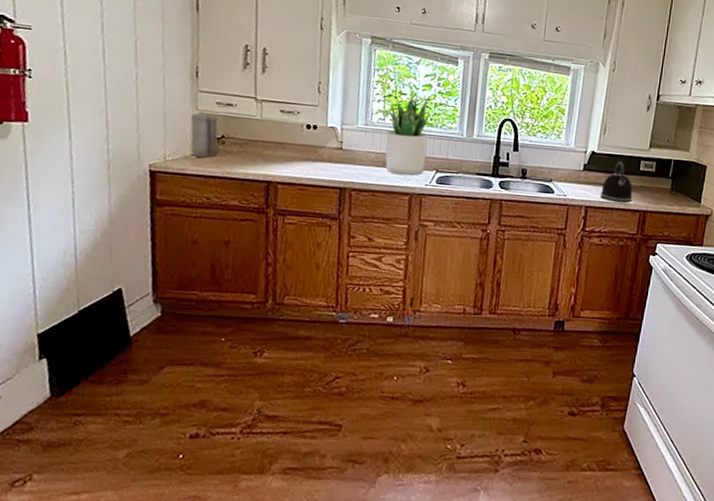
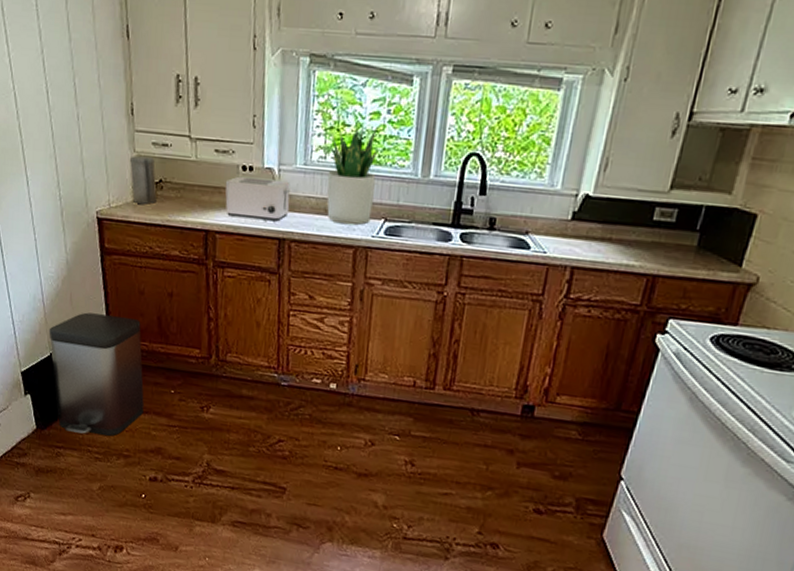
pedal bin: none [78,265,192,396] -> present [49,312,144,436]
toaster: none [288,133,352,173] -> present [224,176,290,222]
kettle: present [600,161,633,204] -> none [592,207,640,265]

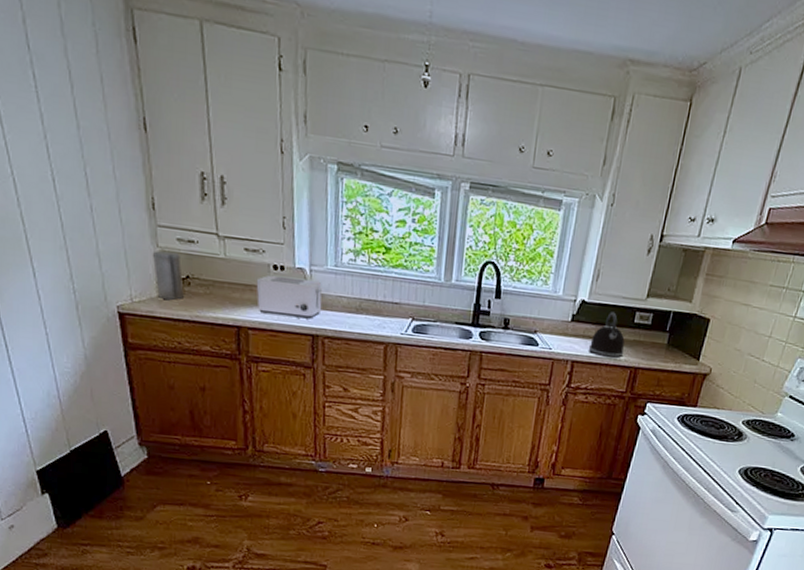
pedal bin: present [49,312,144,436] -> none [67,408,178,530]
planter: present [326,124,379,225] -> none [357,231,405,323]
kettle: none [592,207,640,265] -> present [588,312,625,359]

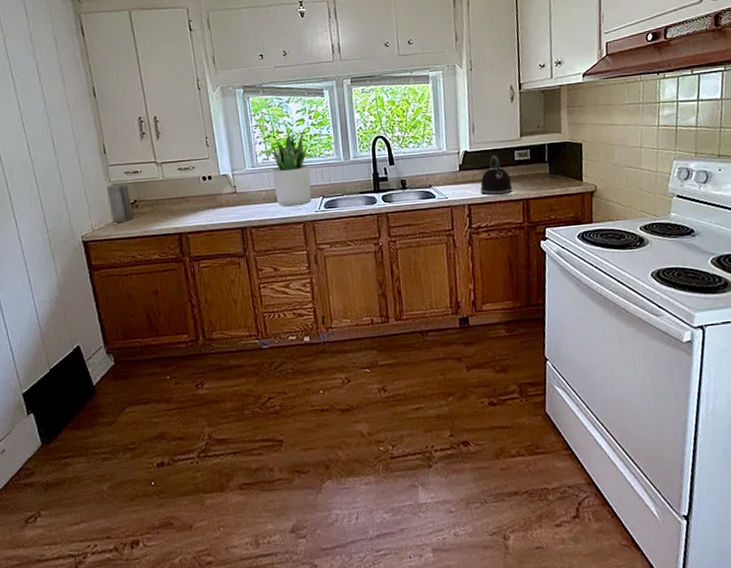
toaster: present [256,274,322,319] -> none [190,182,246,218]
planter: none [357,231,405,323] -> present [270,130,312,207]

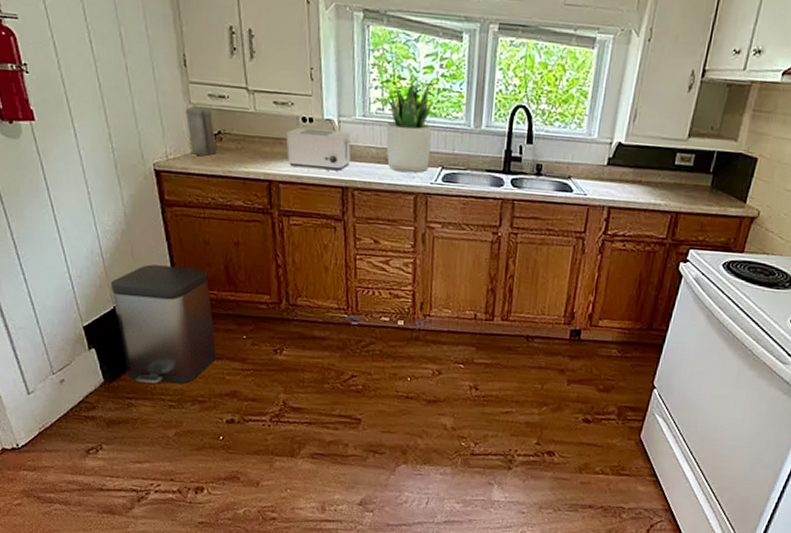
pedal bin: none [46,321,144,440] -> present [110,264,216,384]
toaster: none [190,182,246,218] -> present [285,127,351,171]
kettle: present [479,155,513,196] -> none [625,154,665,204]

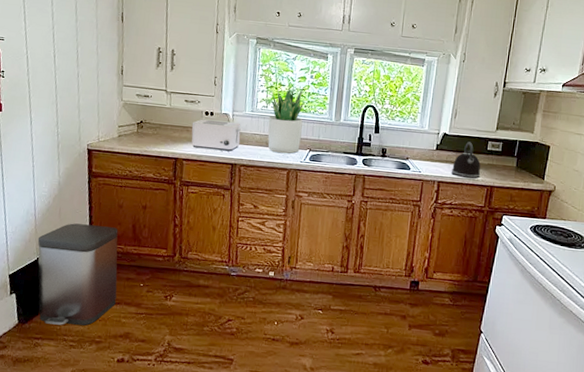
canister: present [185,106,218,157] -> none [117,103,138,140]
kettle: none [625,154,665,204] -> present [451,142,481,180]

